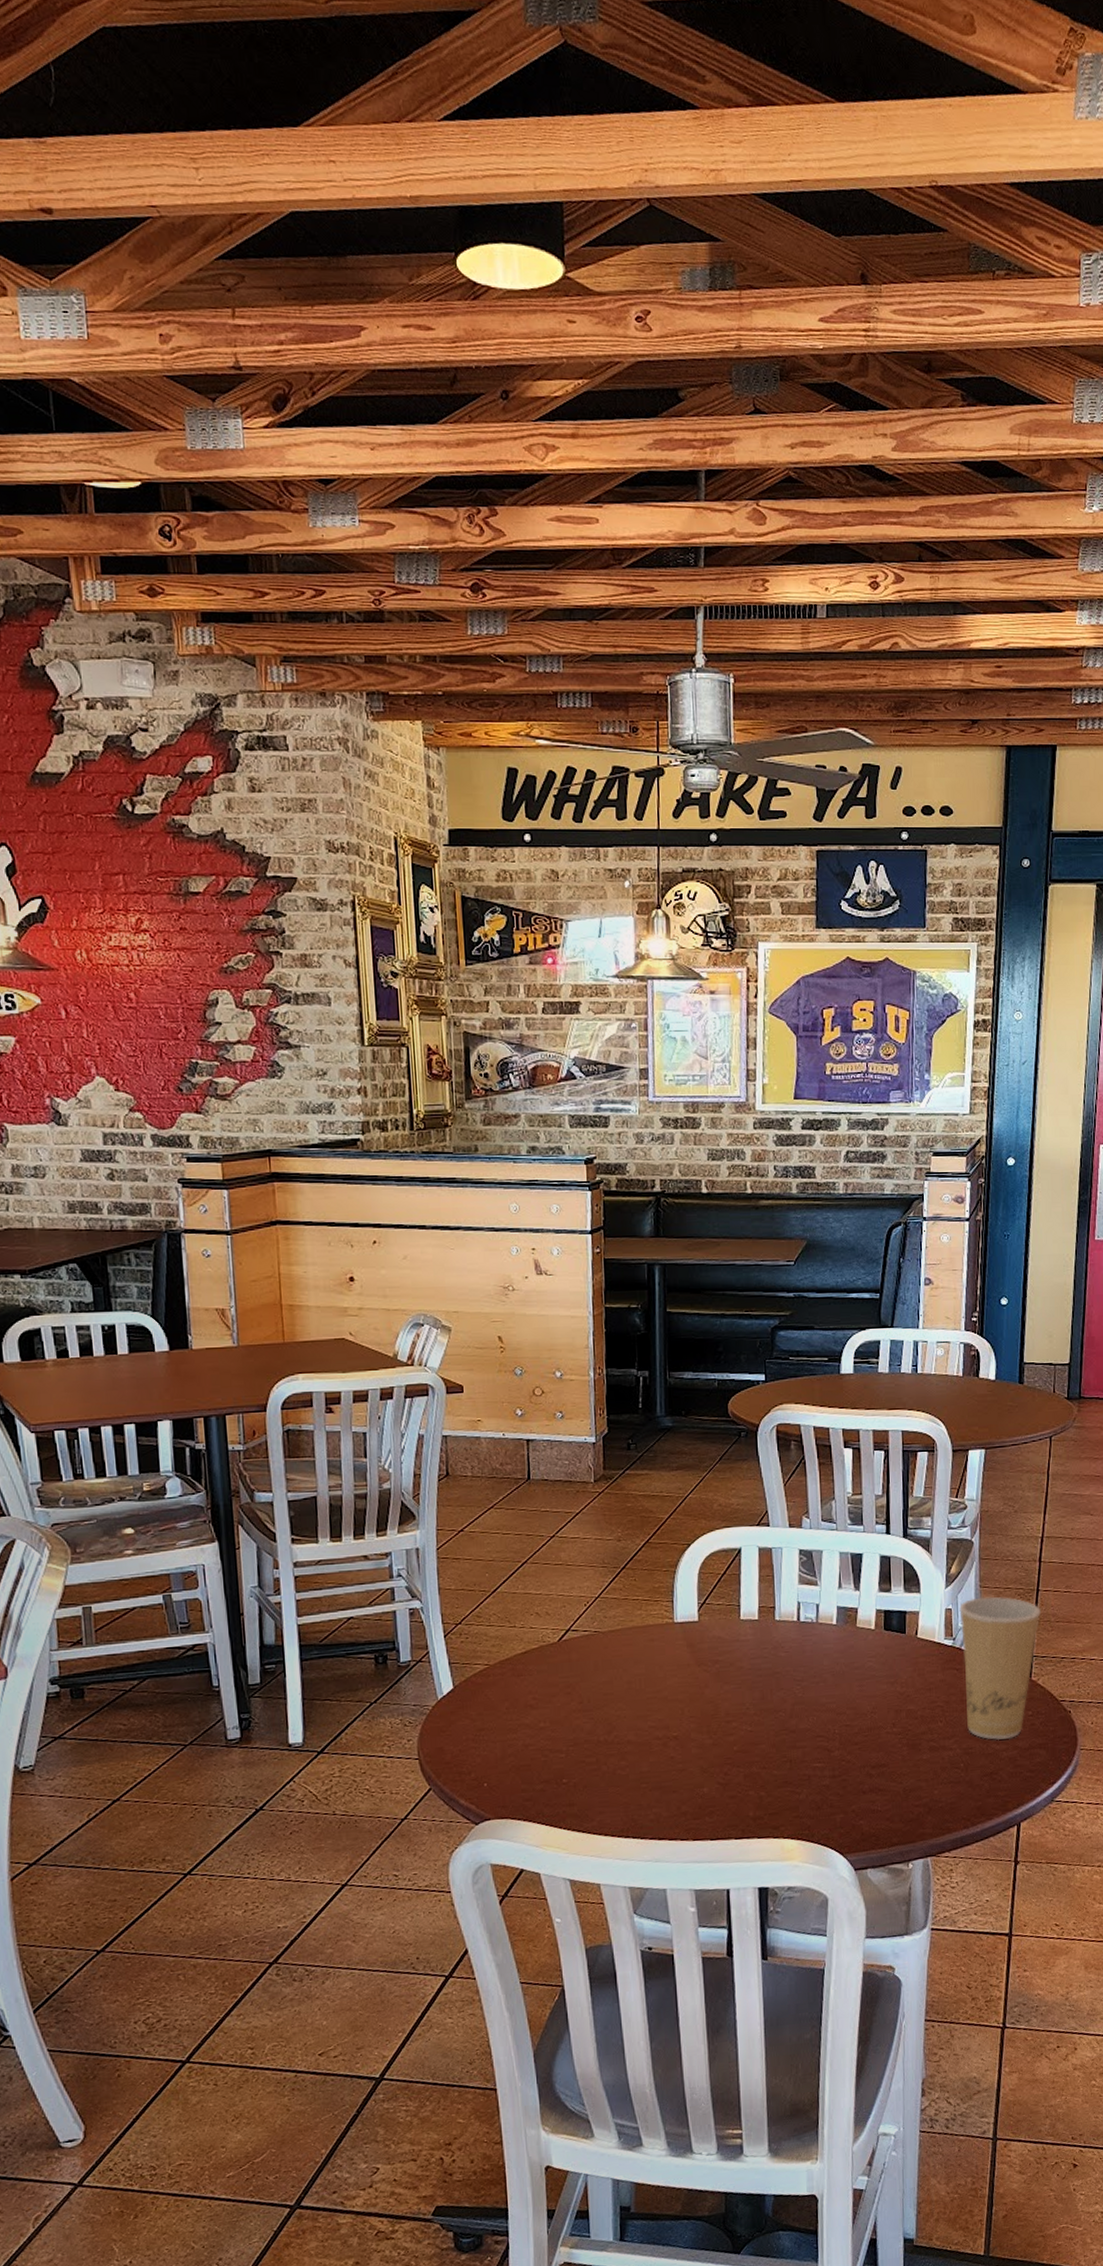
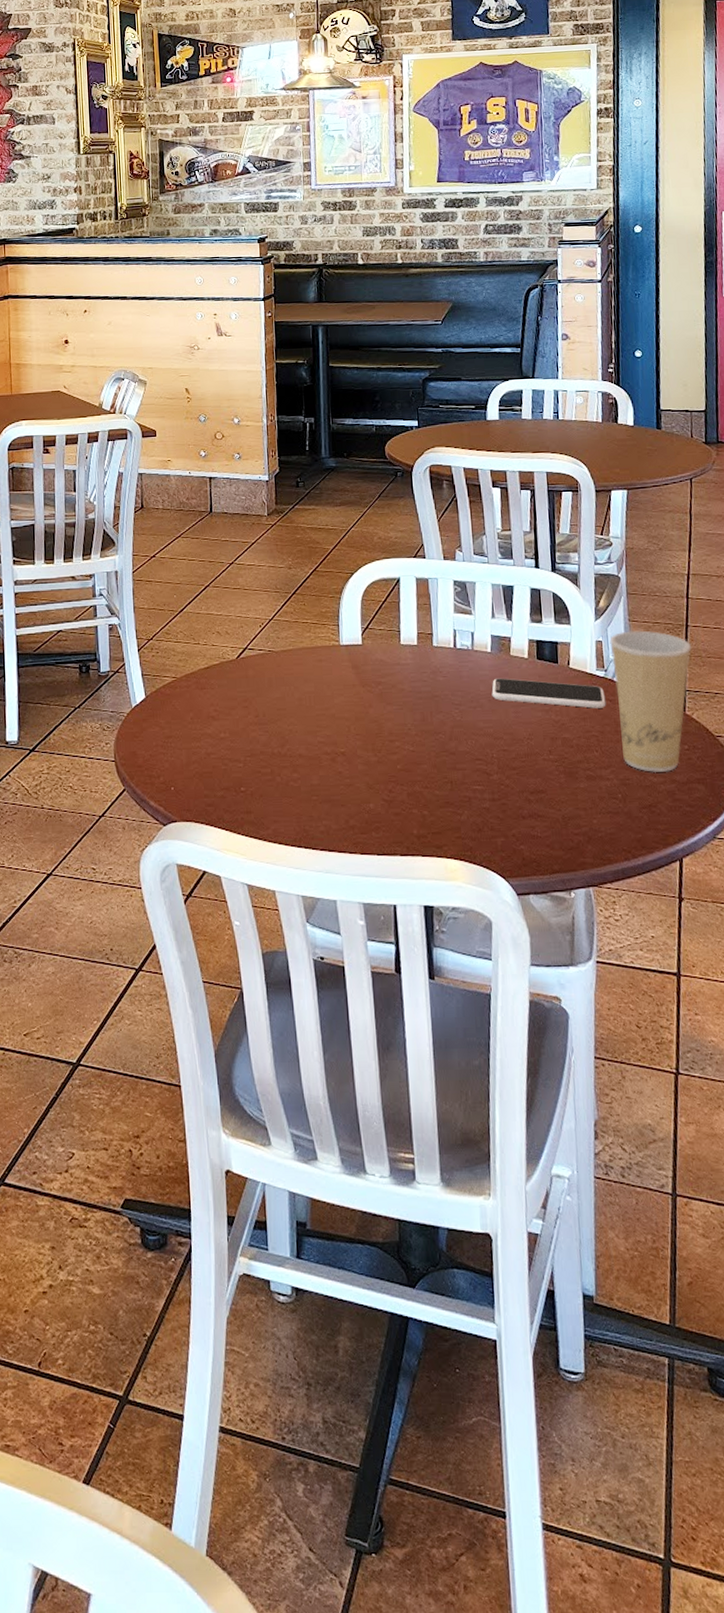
smartphone: none [835,1651,953,1679] -> present [491,678,606,708]

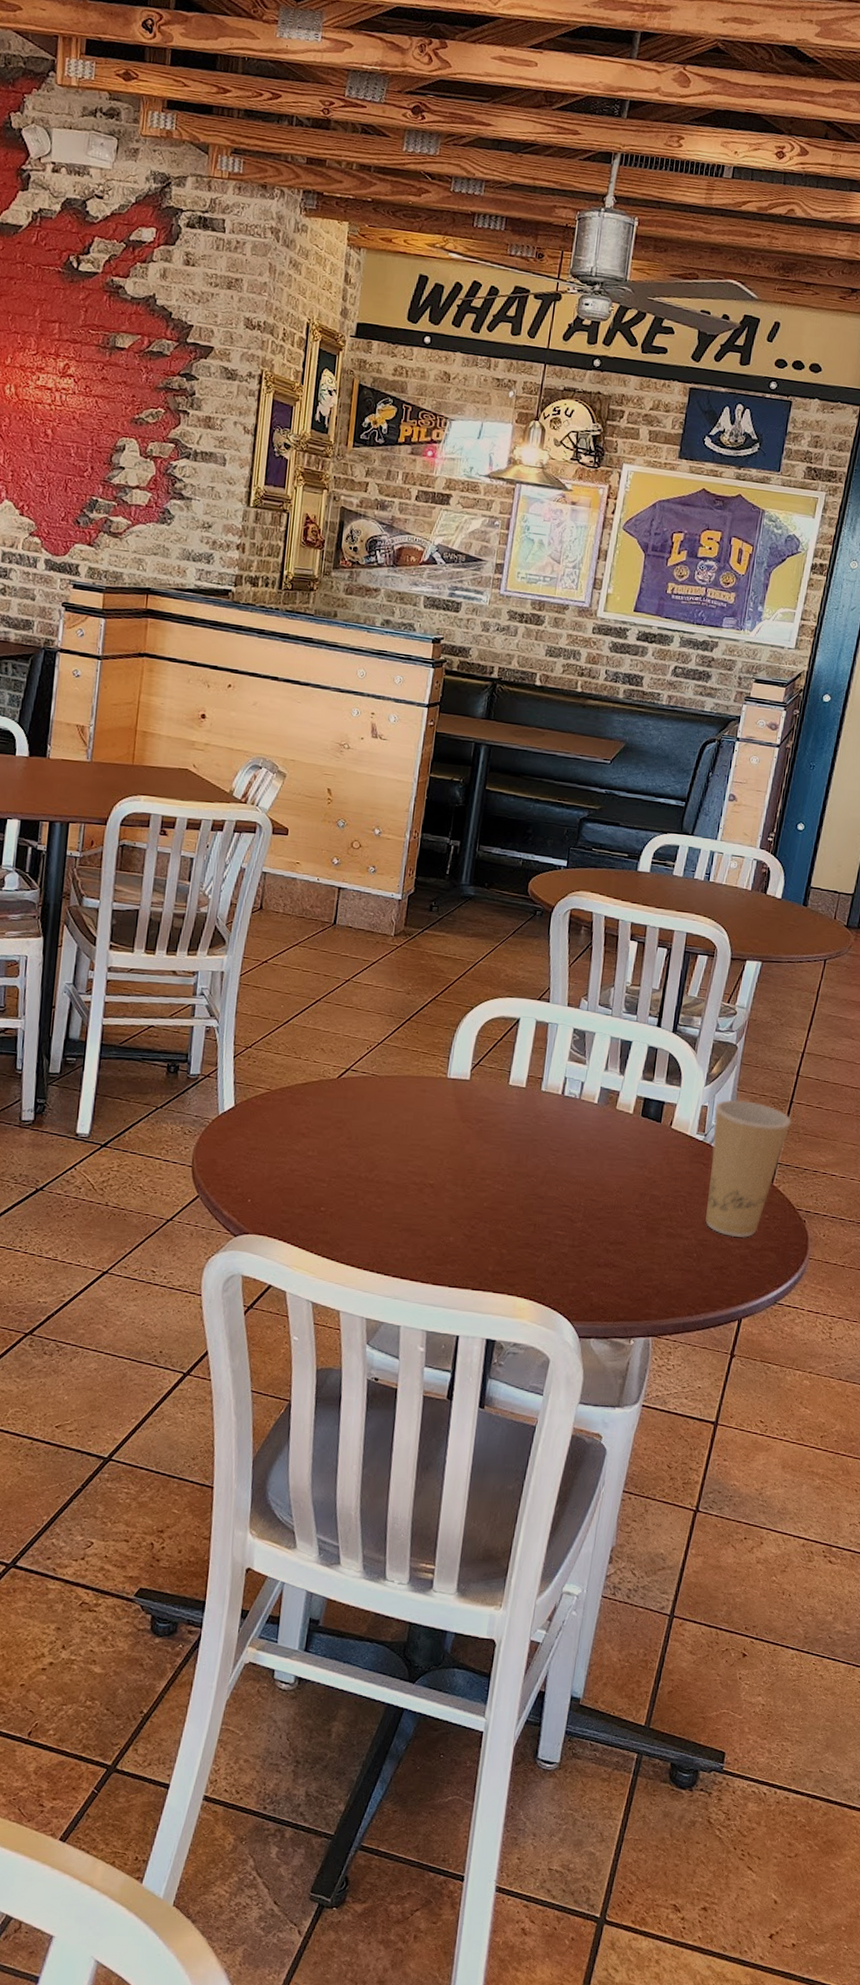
smartphone: present [491,678,606,708] -> none [590,1129,701,1171]

